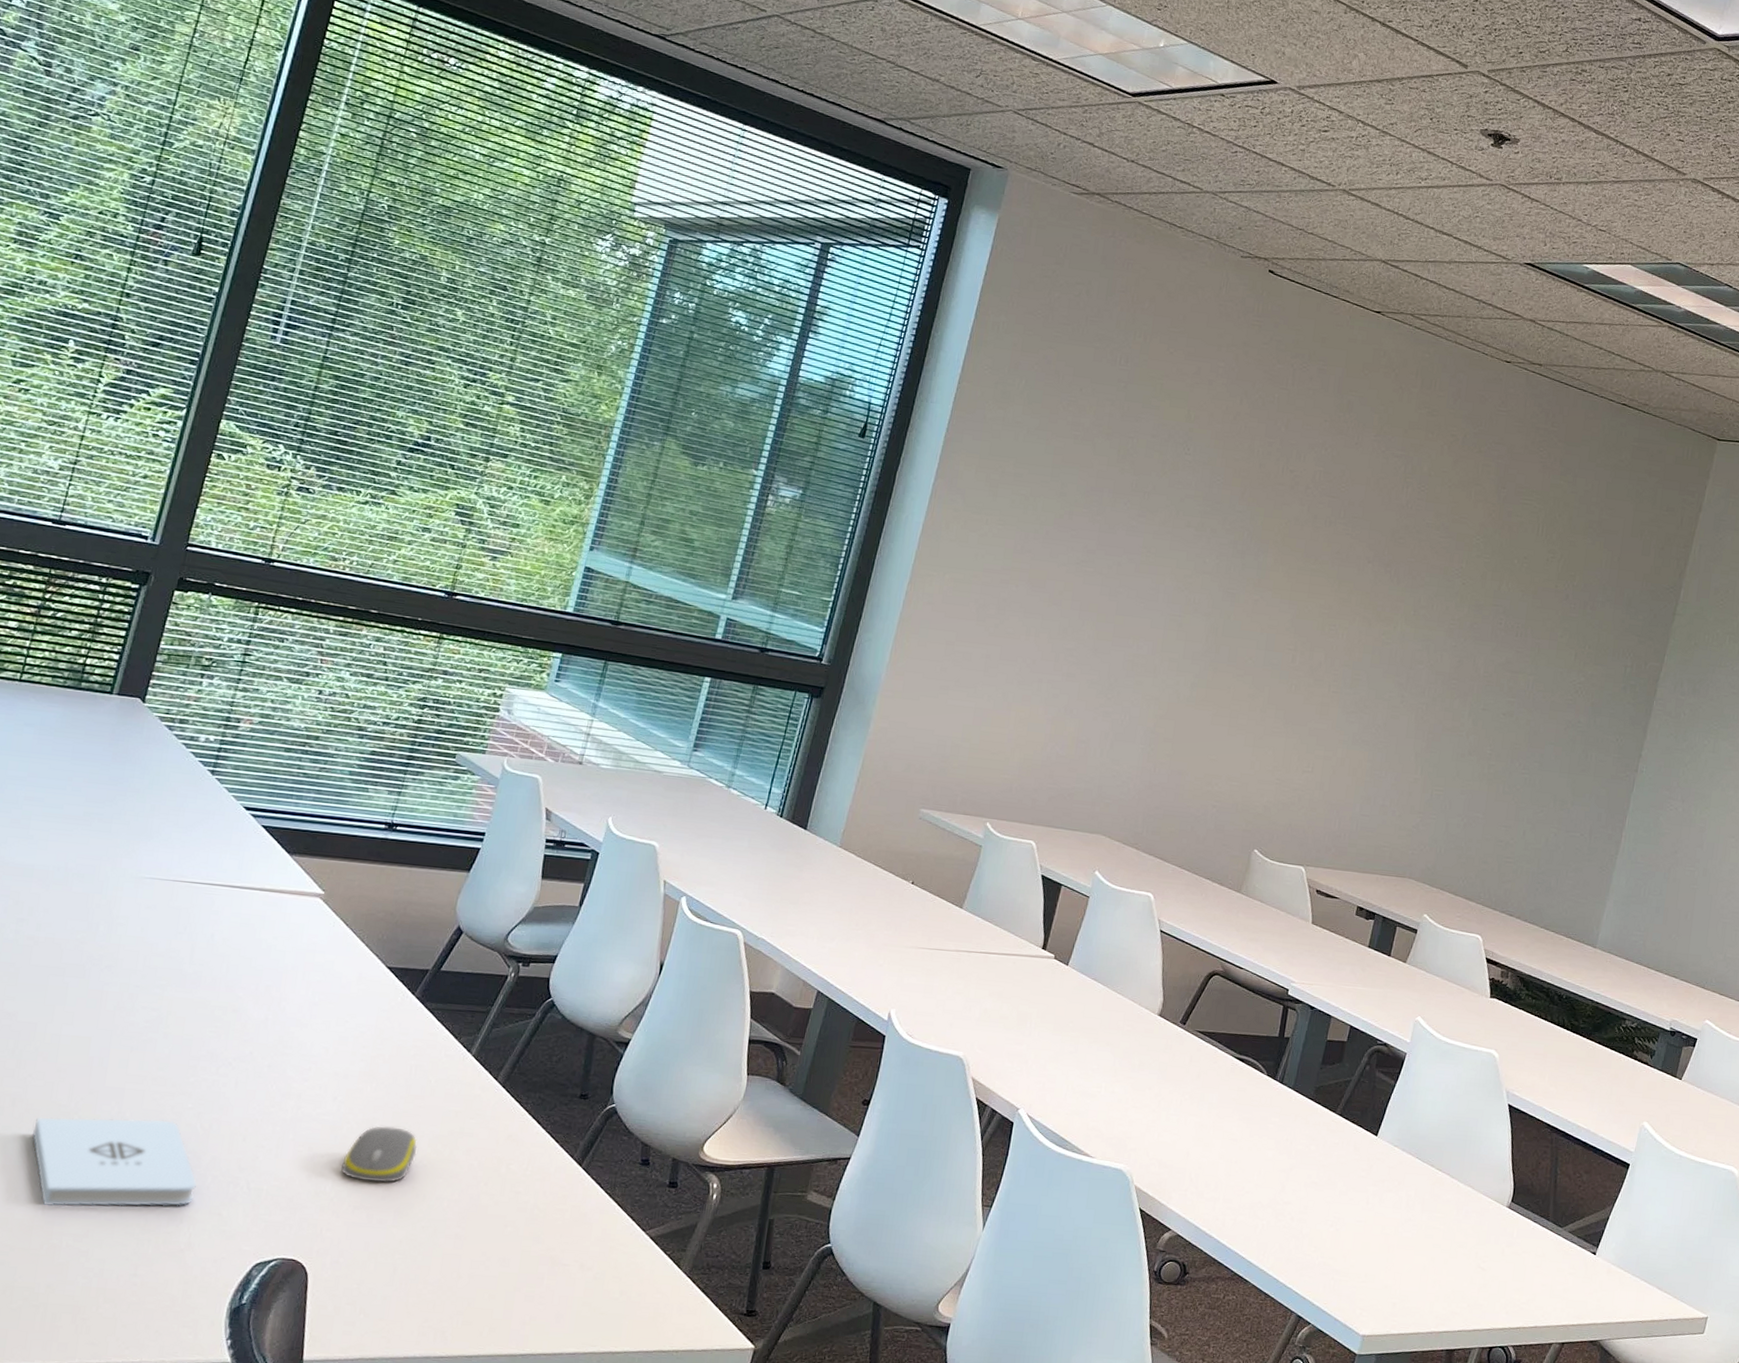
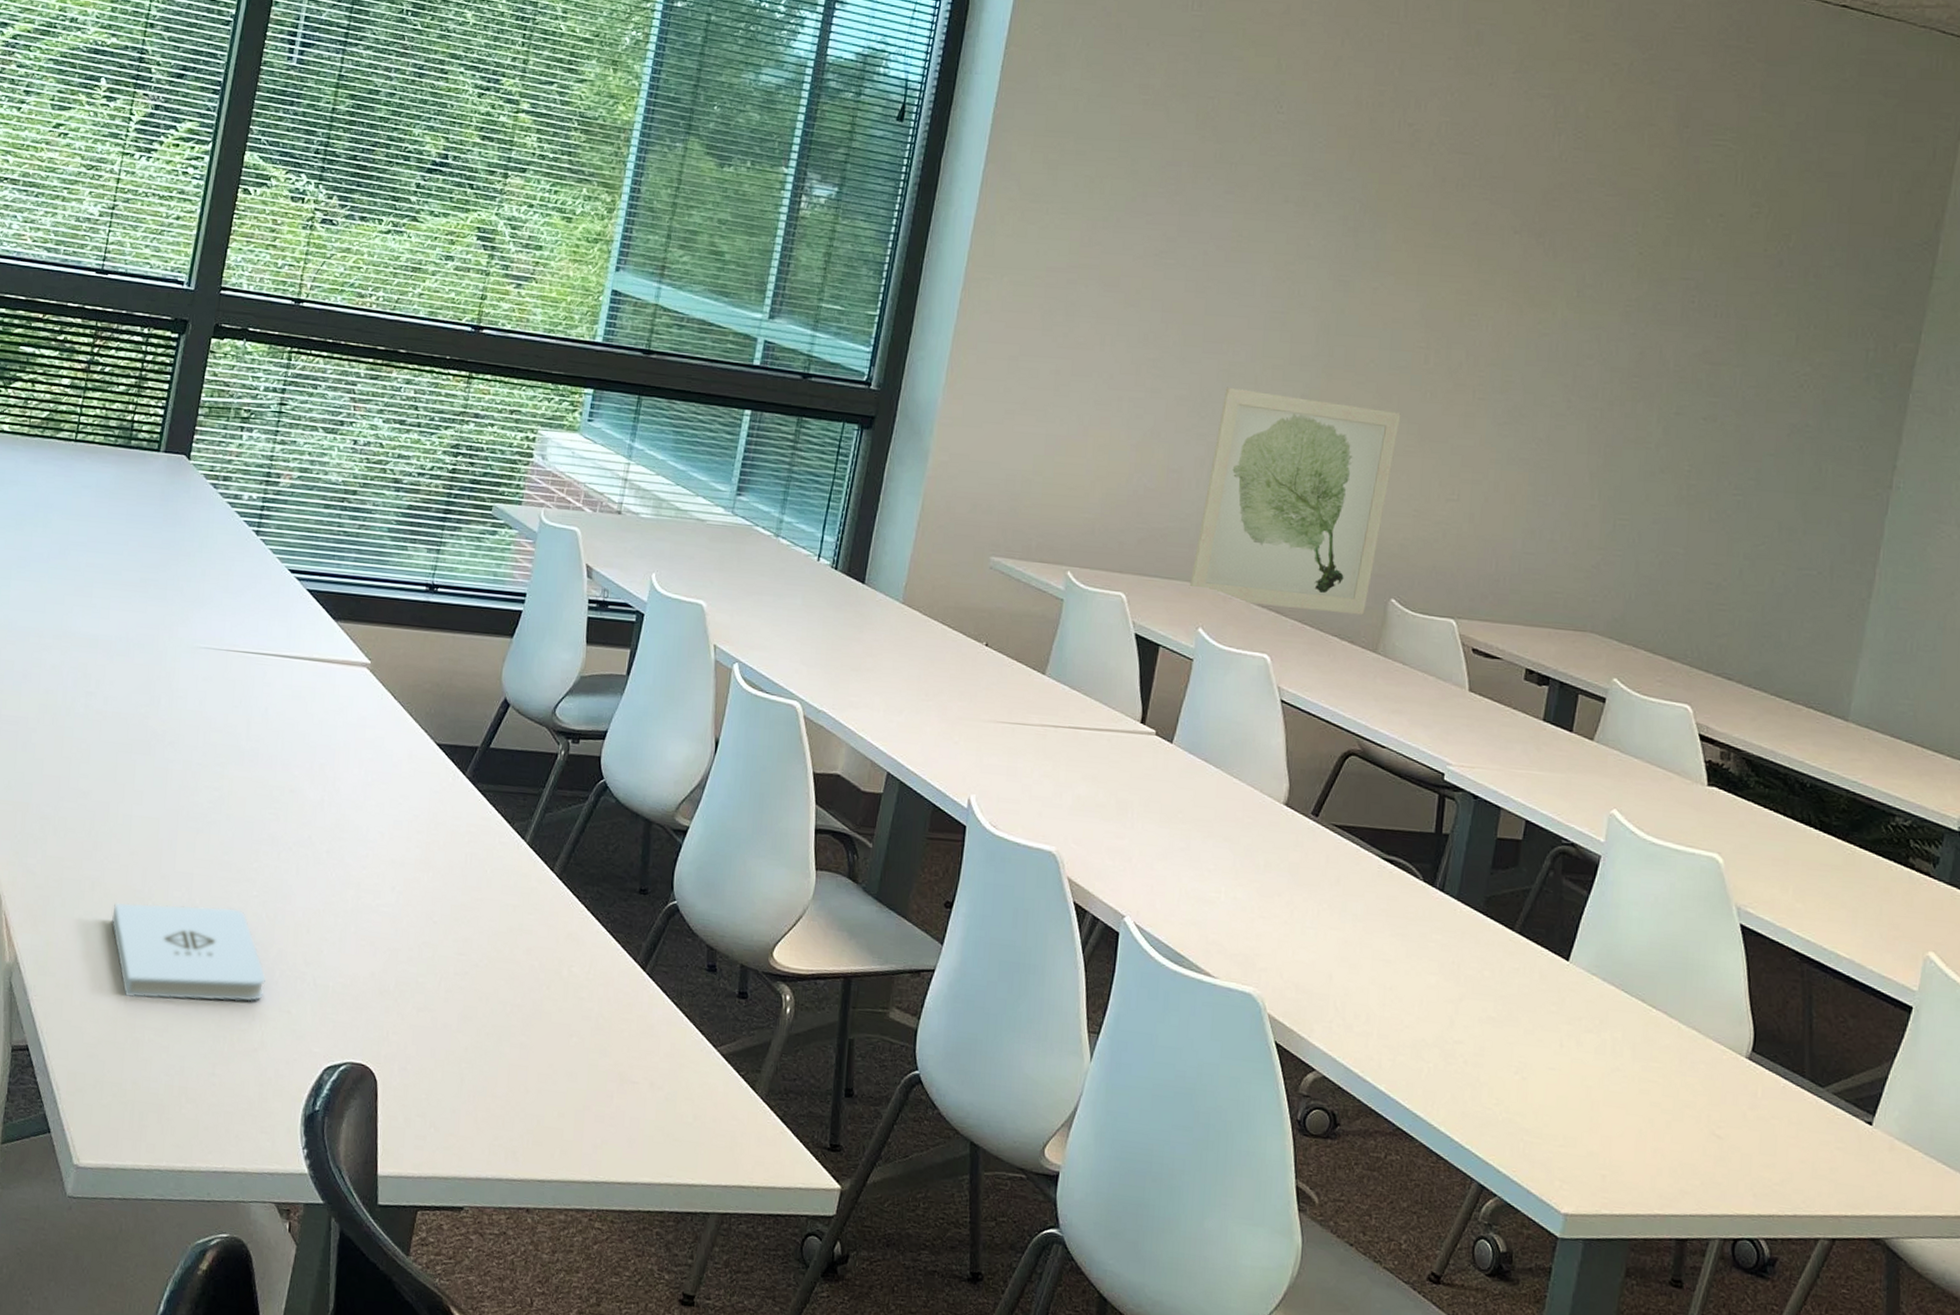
computer mouse: present [341,1126,418,1183] -> none [403,920,477,983]
wall art: none [1089,674,1271,863] -> present [1189,387,1401,616]

